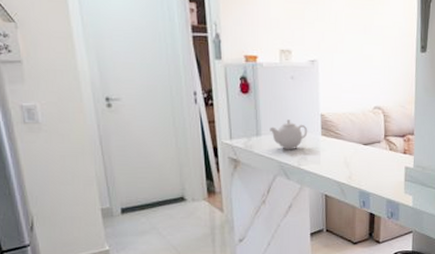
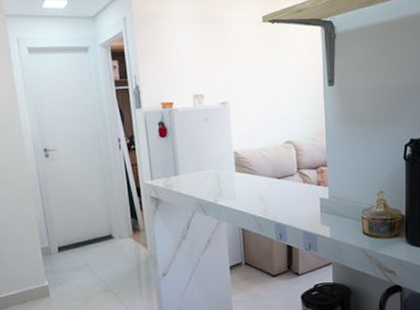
teapot: present [270,119,308,150] -> none [187,159,223,188]

